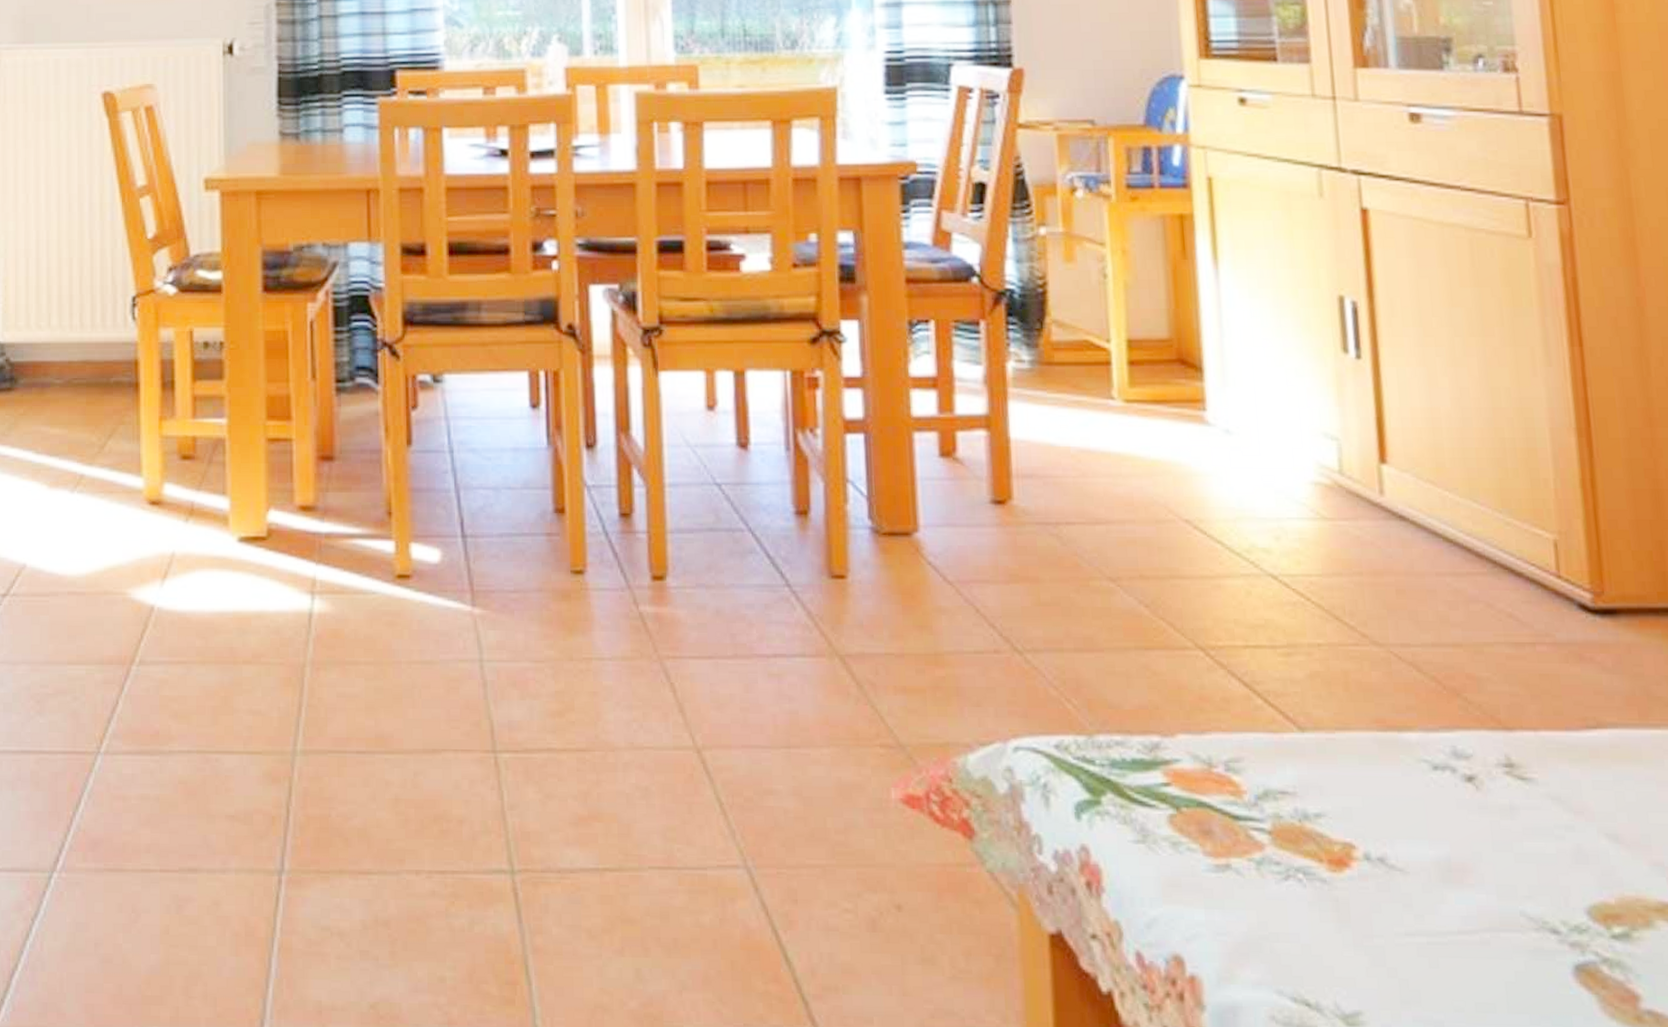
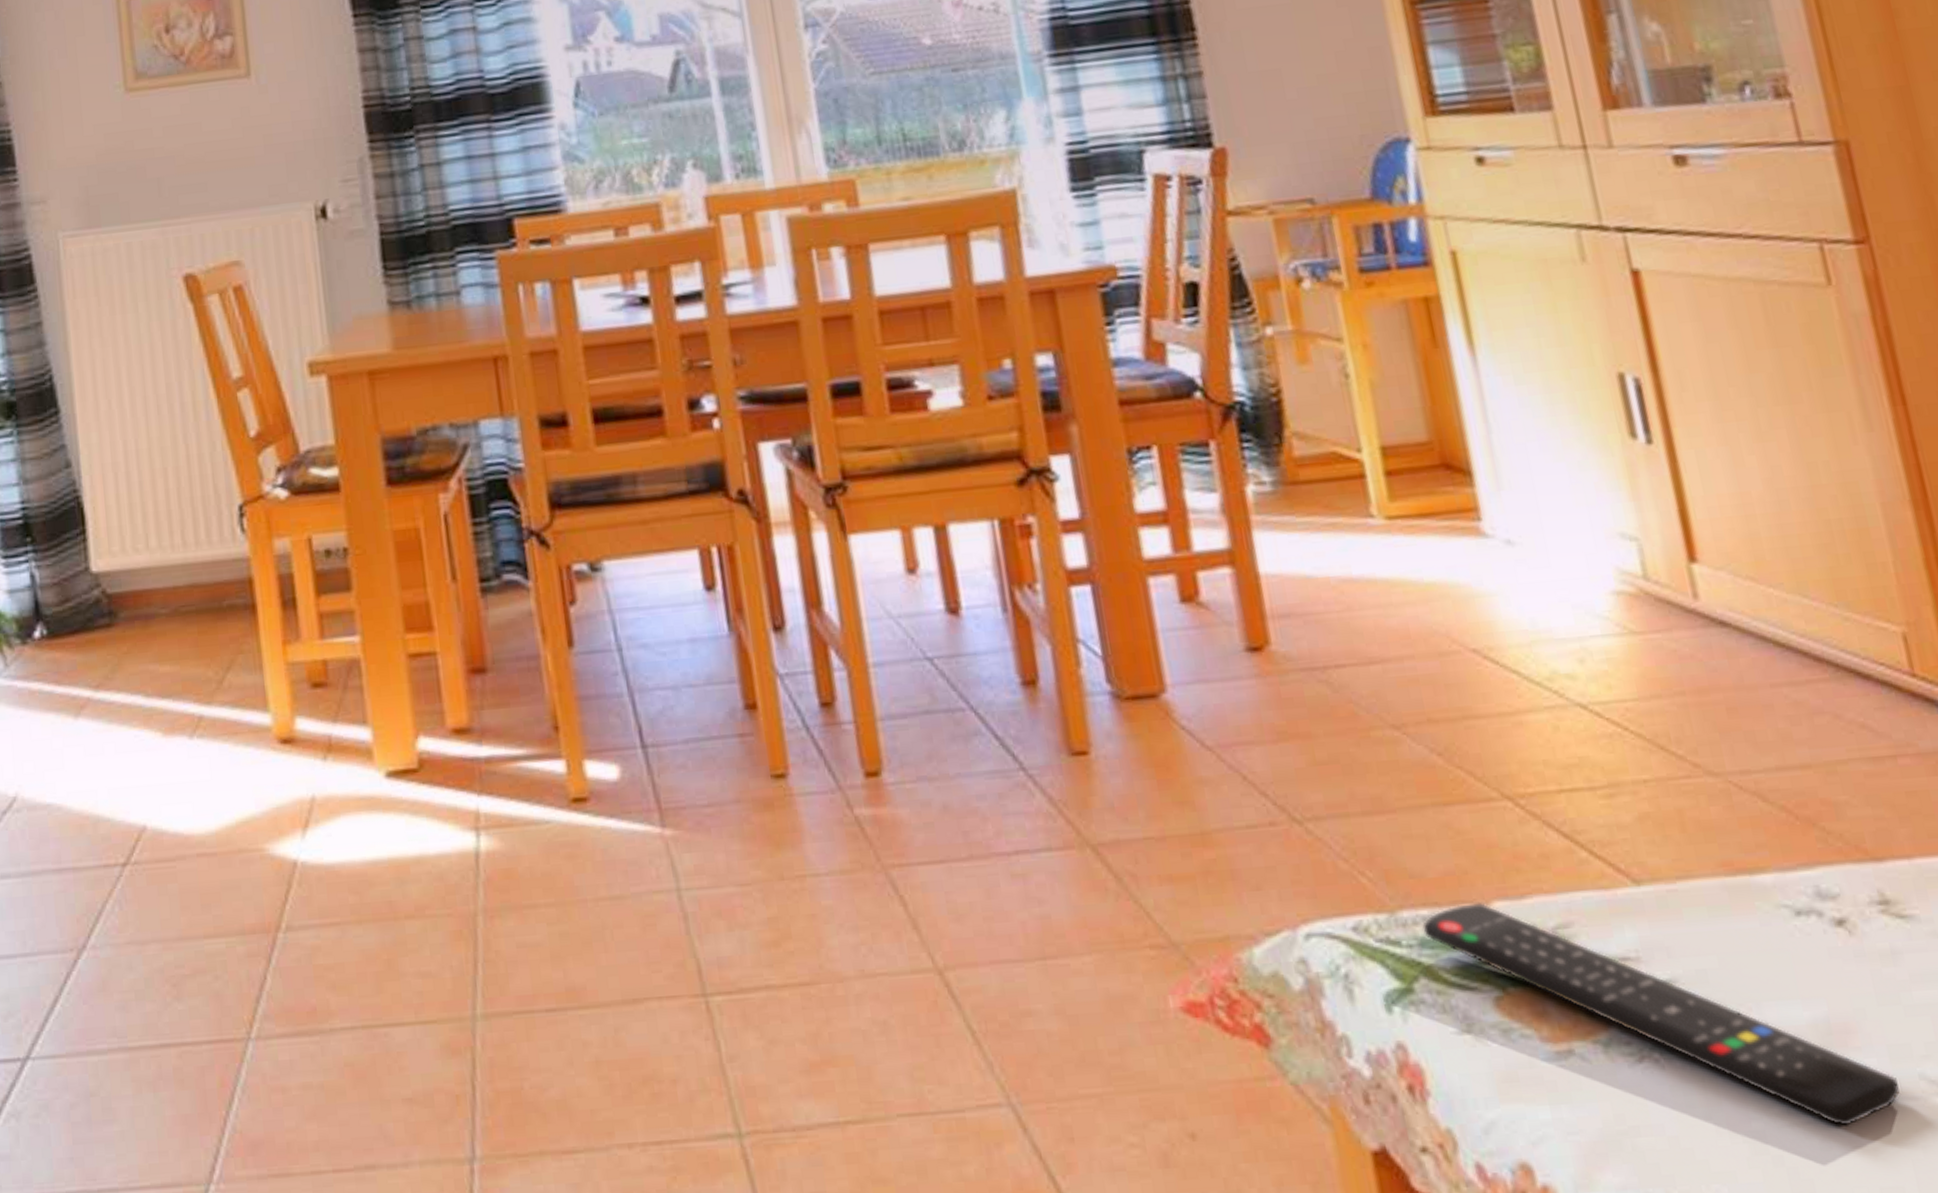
remote control: none [1115,734,1502,949] -> present [1422,903,1901,1127]

